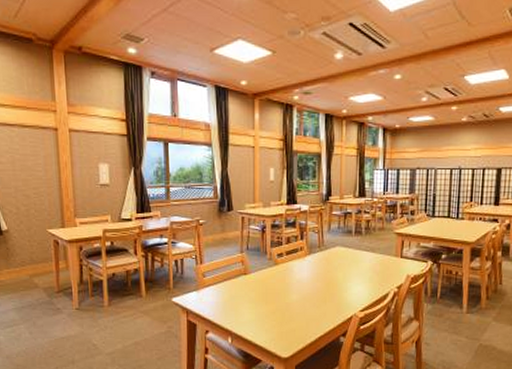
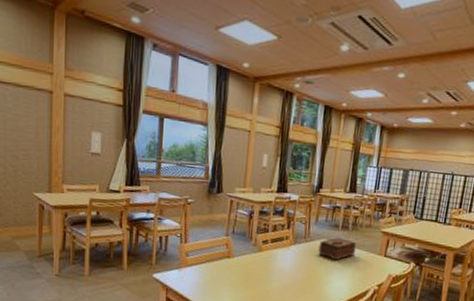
tissue box: none [334,244,372,267] -> present [318,238,357,261]

